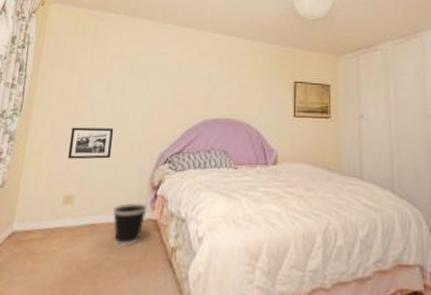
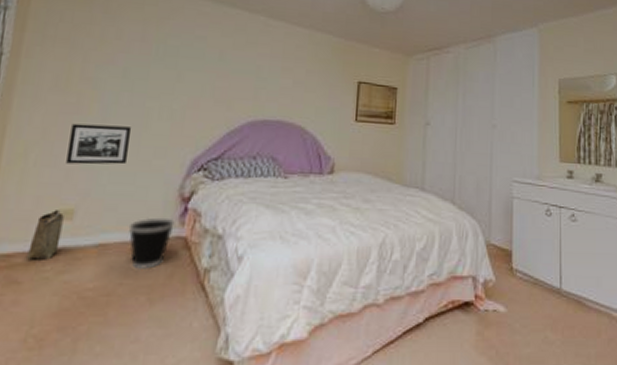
basket: none [40,196,67,236] -> present [25,210,64,260]

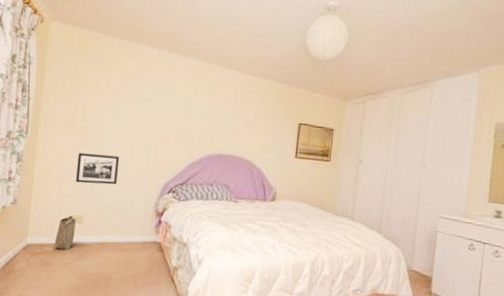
wastebasket: present [128,217,175,271] -> none [119,225,152,264]

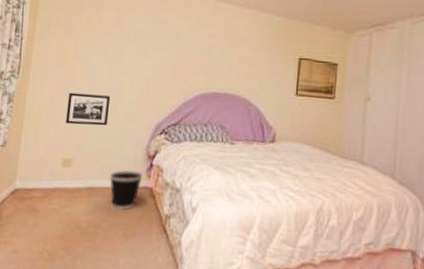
basket: present [53,216,76,251] -> none [41,159,65,196]
wastebasket: none [119,225,152,264] -> present [109,169,143,211]

